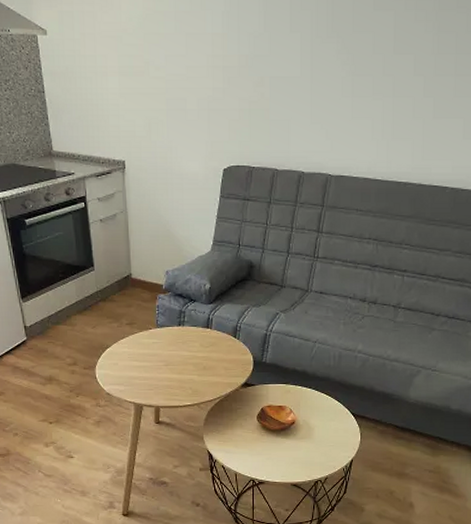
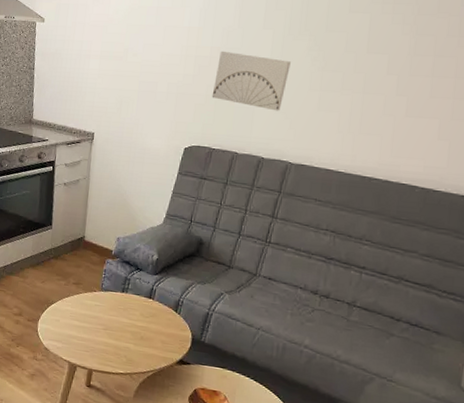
wall art: none [245,59,321,122] -> present [212,51,291,111]

